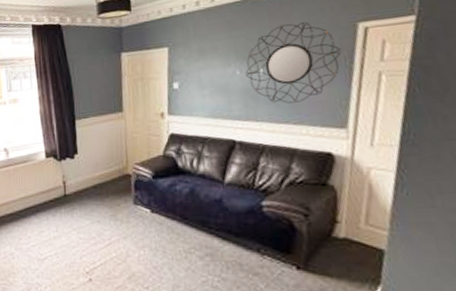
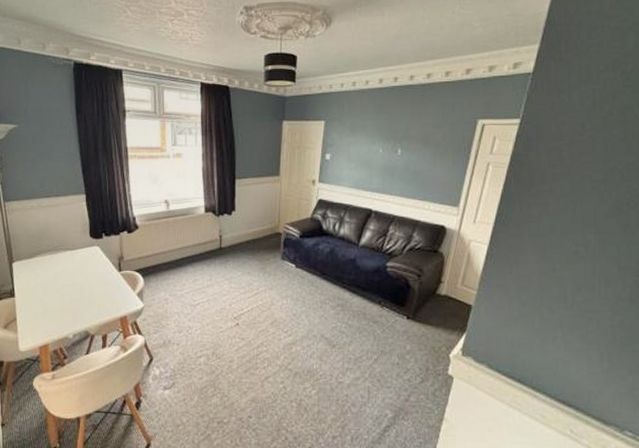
home mirror: present [245,22,341,103] -> none [386,113,463,182]

